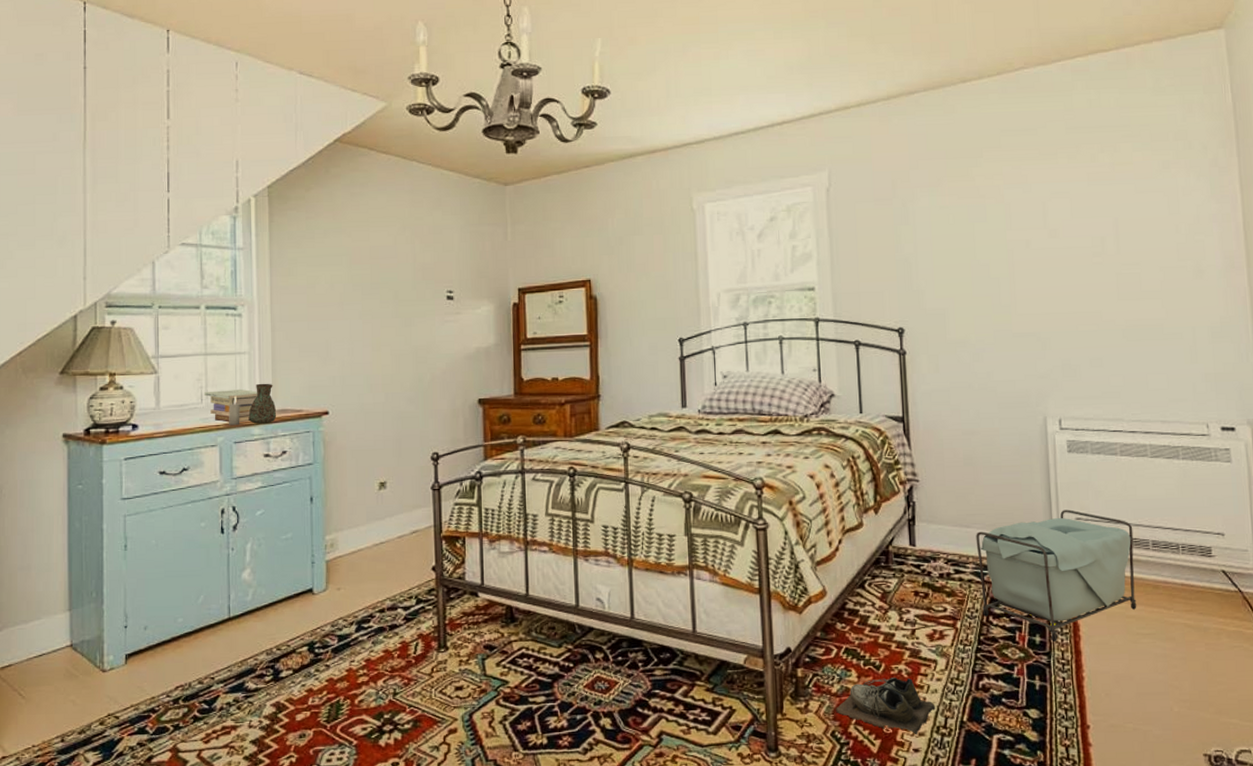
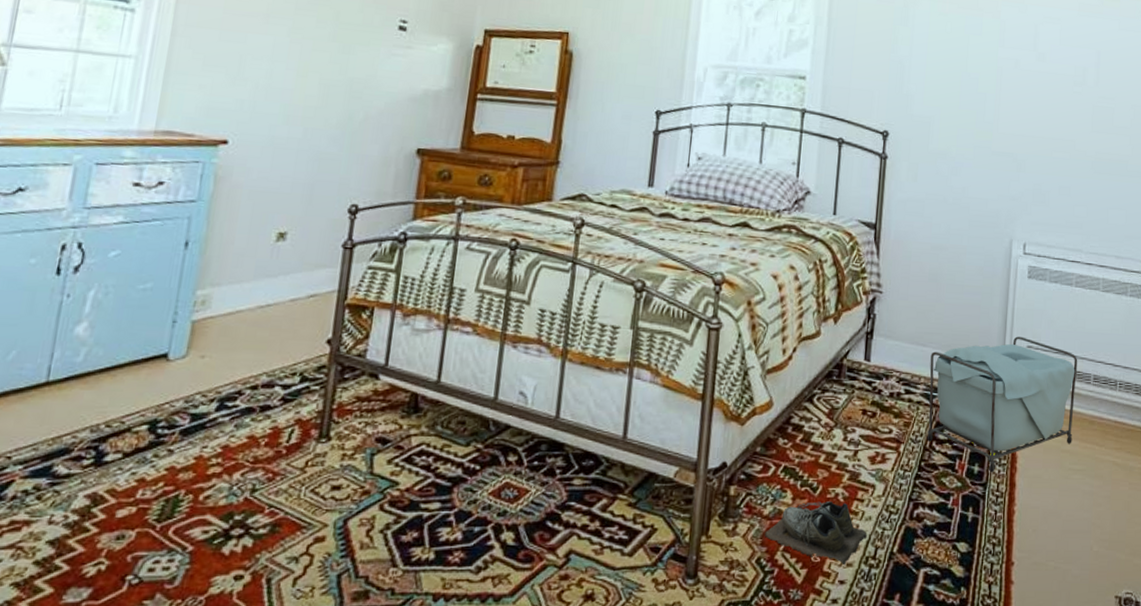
books: present [203,389,257,422] -> none [65,97,138,141]
candle: present [222,396,246,428] -> none [83,106,116,146]
decorative vase: present [248,383,277,425] -> none [120,95,161,146]

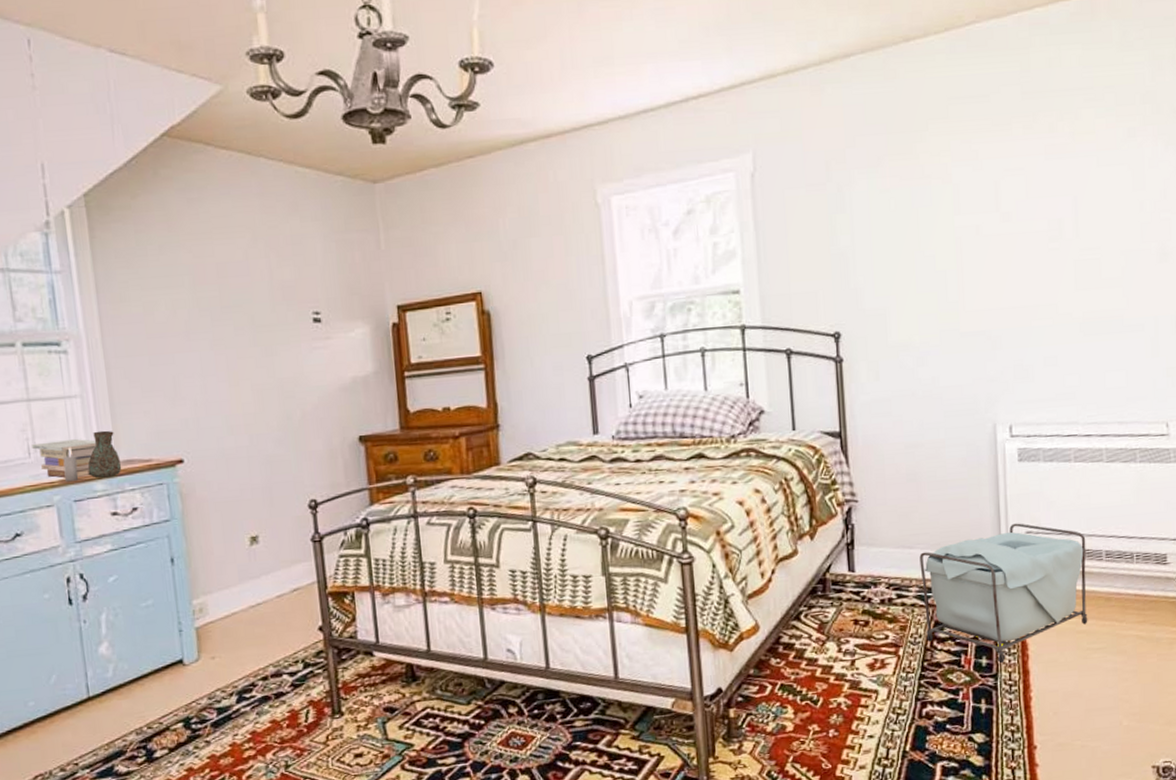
books: none [65,97,138,141] -> present [31,439,96,478]
candle: none [83,106,116,146] -> present [57,447,86,485]
decorative vase: none [120,95,161,146] -> present [87,430,122,479]
shoe: present [765,501,867,566] -> none [771,711,877,769]

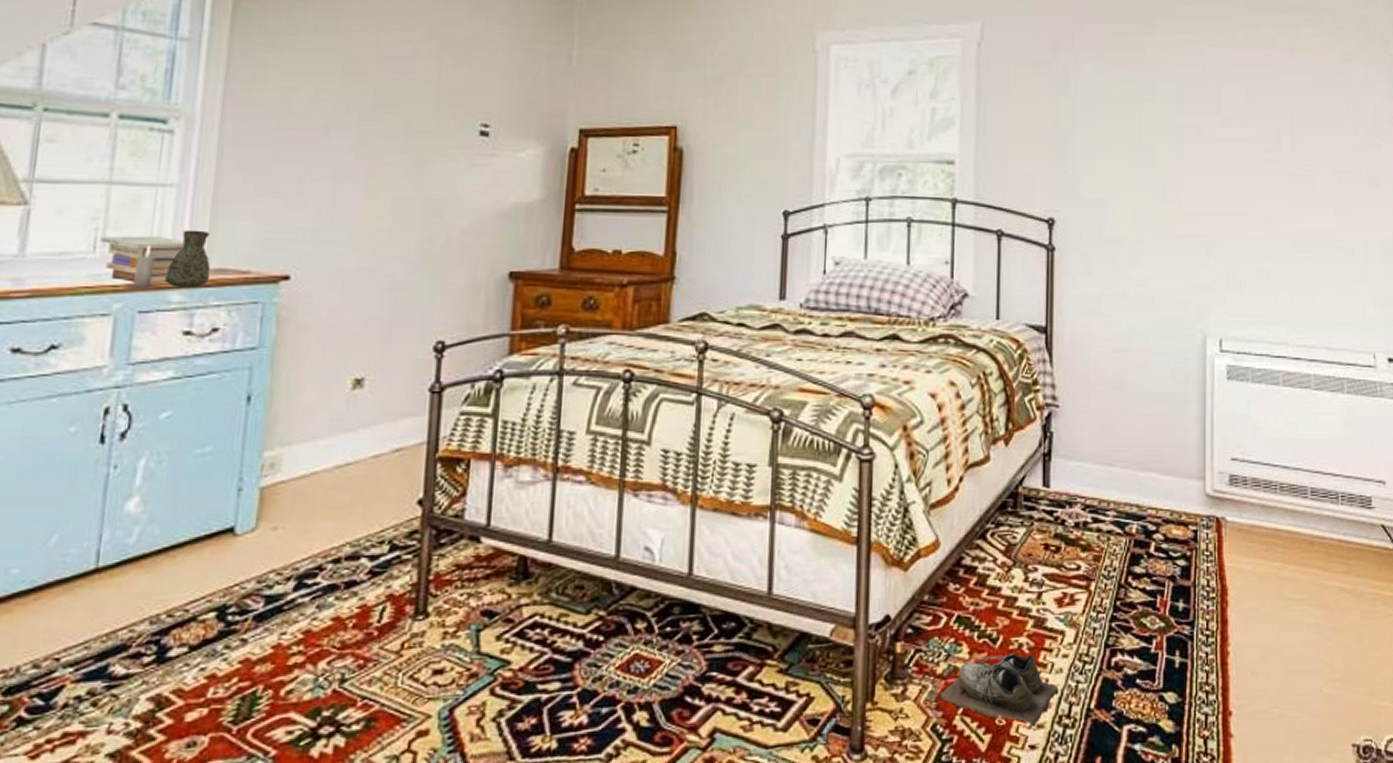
shoe: none [771,711,877,769] -> present [940,653,1059,728]
laundry basket: present [919,523,1088,664] -> none [1119,448,1291,609]

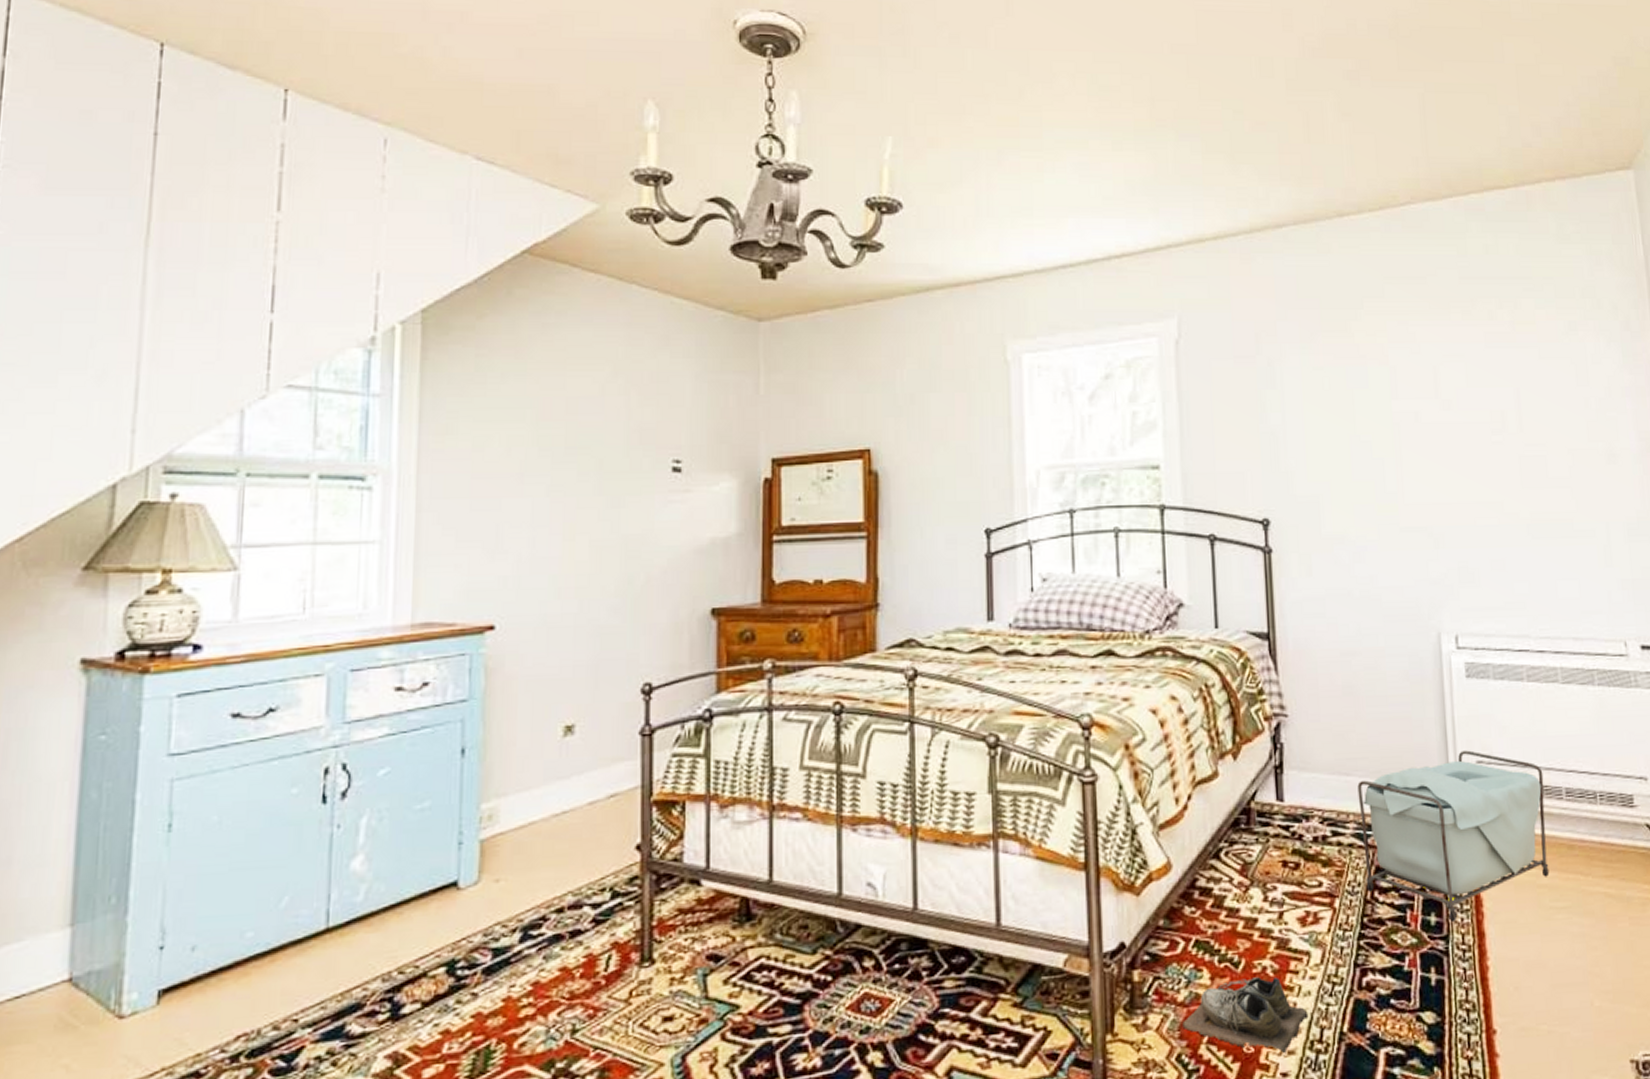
books: present [98,235,184,283] -> none [307,594,389,641]
candle: present [122,245,161,291] -> none [333,603,370,650]
decorative vase: present [165,229,211,289] -> none [374,585,418,645]
laundry basket: none [1119,448,1291,609] -> present [1357,750,1550,923]

